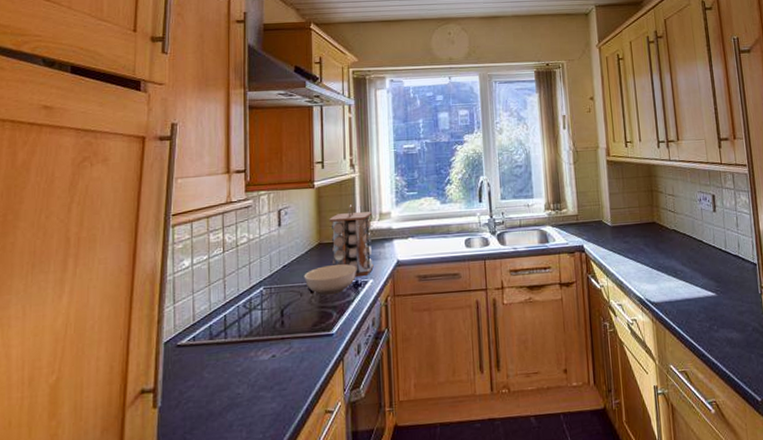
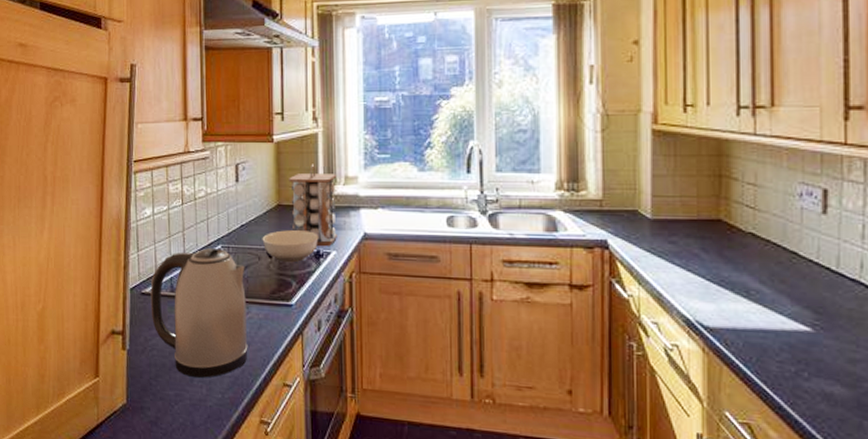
kettle: none [187,290,290,423] -> present [150,247,248,378]

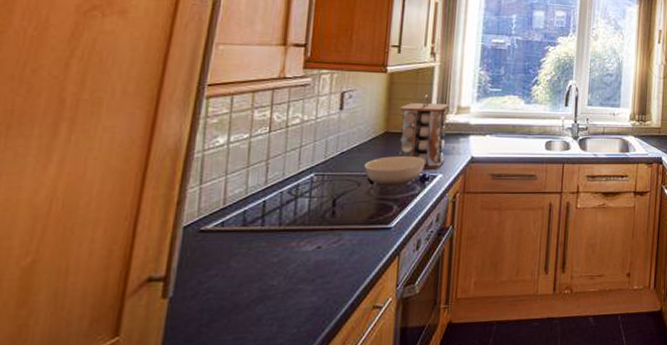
kettle: present [150,247,248,378] -> none [211,176,341,316]

